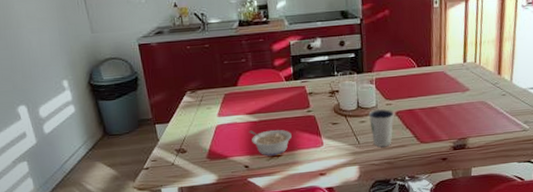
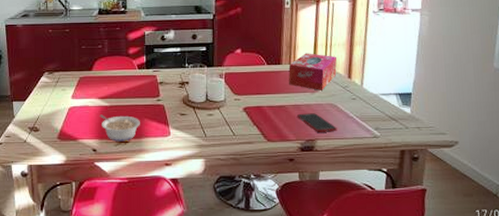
dixie cup: present [368,108,395,147] -> none [216,103,243,142]
tissue box: none [439,52,487,89] -> present [288,53,337,90]
cell phone: none [449,112,488,130] -> present [297,113,337,132]

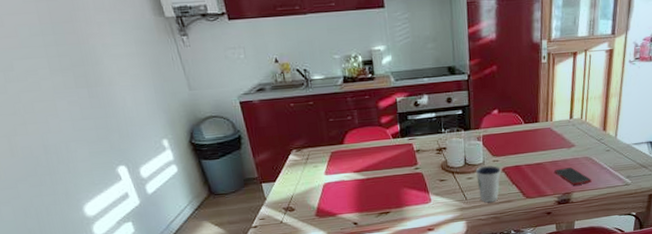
legume: present [99,114,140,142] -> none [357,186,400,213]
dixie cup: none [216,103,243,142] -> present [475,165,502,203]
tissue box: present [288,53,337,90] -> none [546,108,593,145]

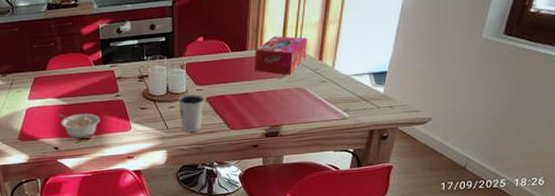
legume: none [357,186,400,213] -> present [58,113,100,139]
tissue box: none [546,108,593,145] -> present [255,36,308,75]
cell phone: present [554,167,592,185] -> none [263,99,304,118]

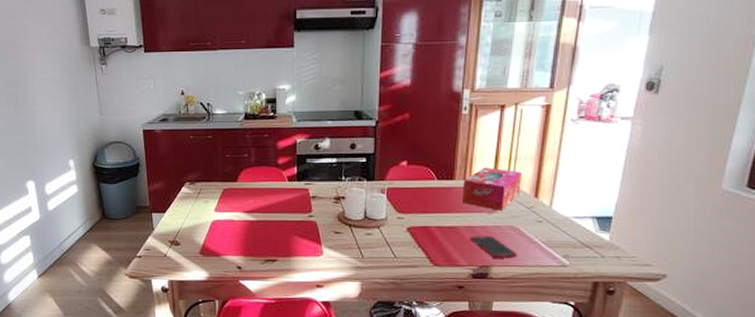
legume: present [58,113,100,139] -> none [245,230,289,260]
dixie cup: present [177,94,206,133] -> none [375,221,407,265]
cell phone: none [263,99,304,118] -> present [470,236,517,259]

